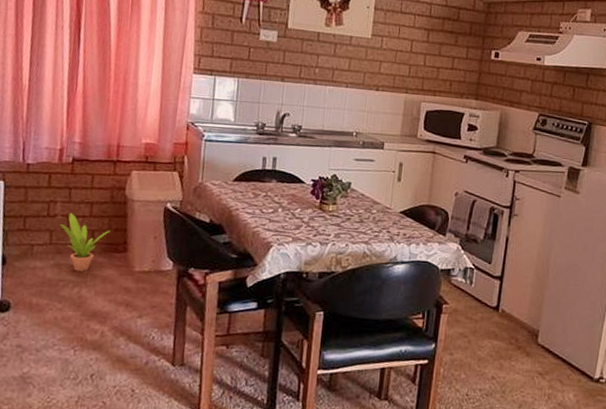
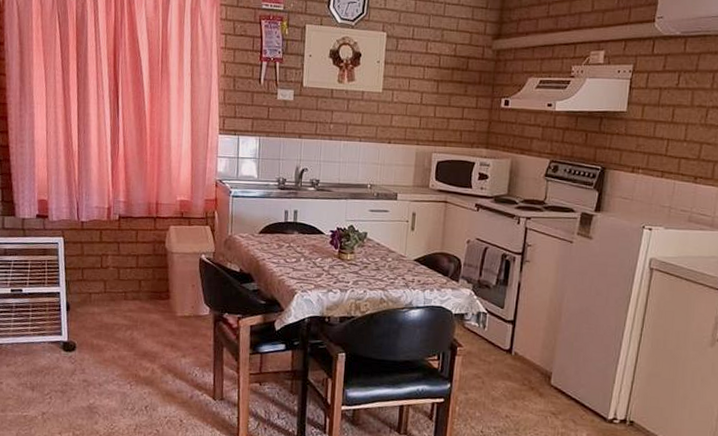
potted plant: present [60,212,111,272] -> none [112,264,155,316]

